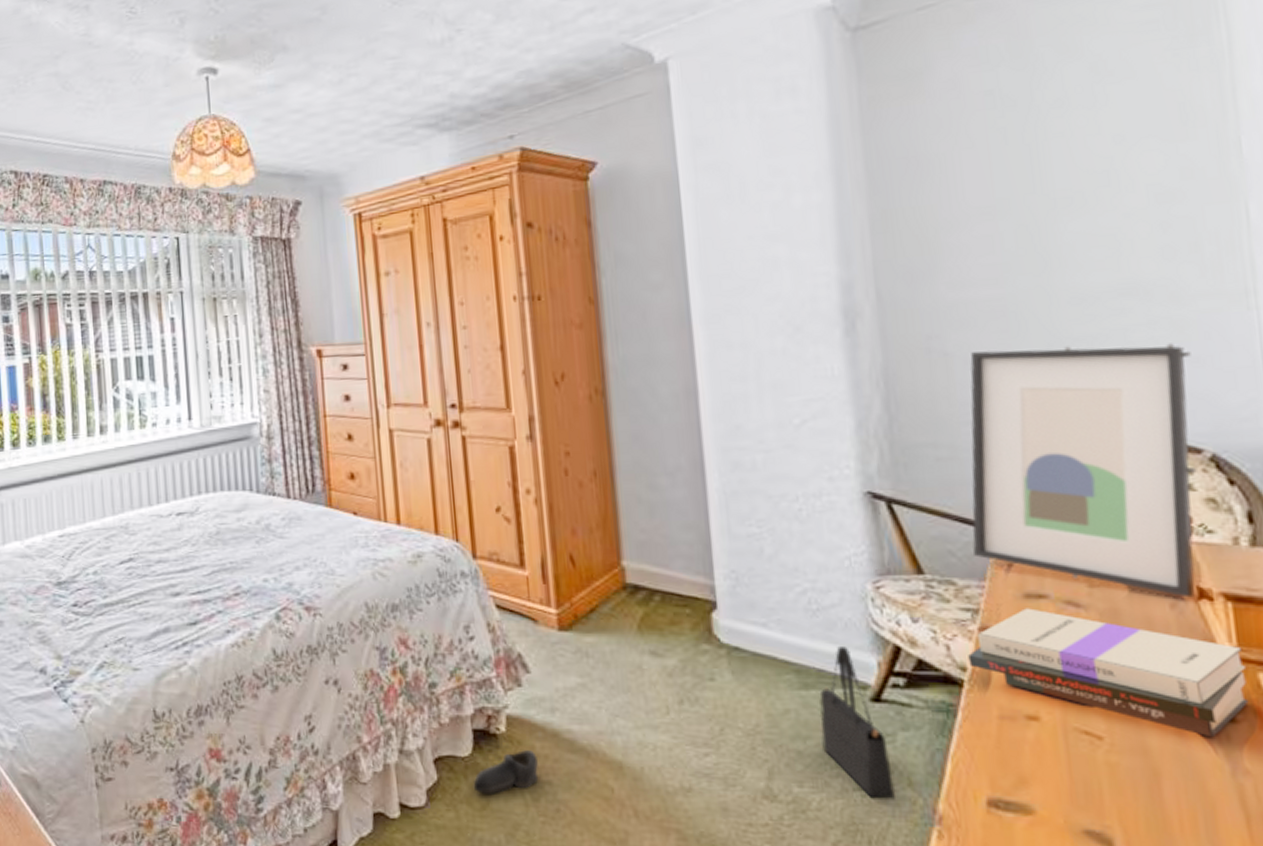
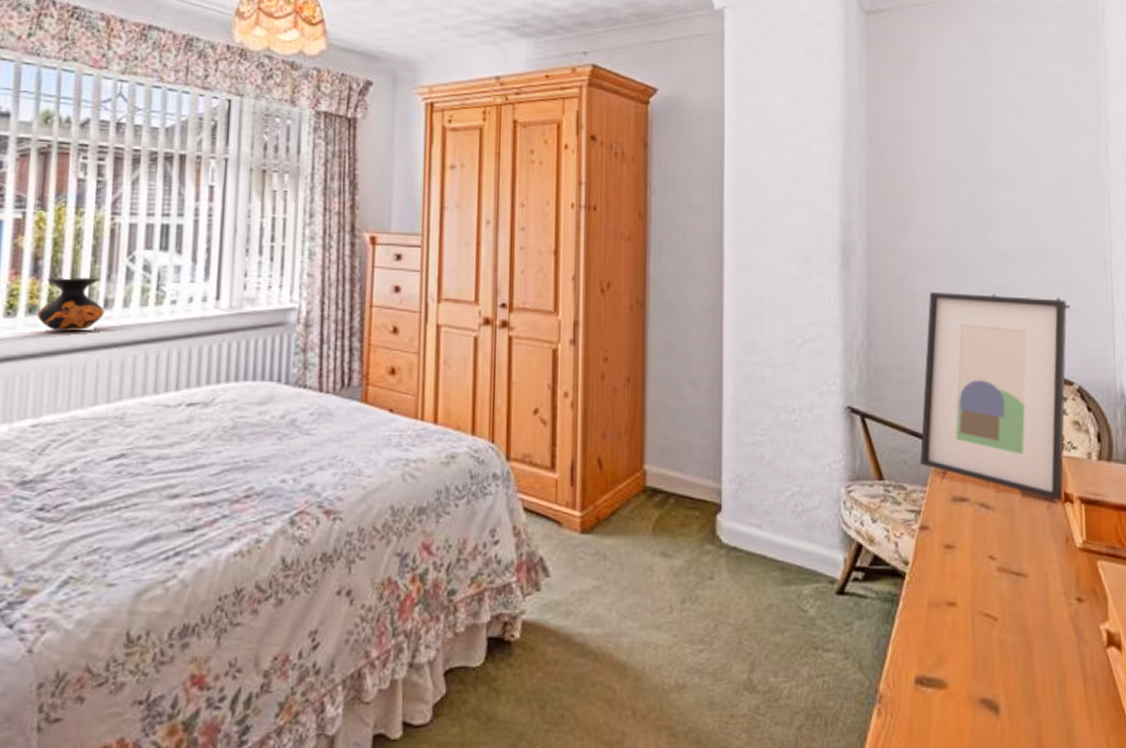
vase: none [50,408,101,456] -> present [36,278,105,332]
shoe: present [473,750,538,794] -> none [481,656,548,705]
tote bag: present [819,645,895,799] -> none [796,544,848,684]
books: present [968,608,1249,738] -> none [910,510,1091,615]

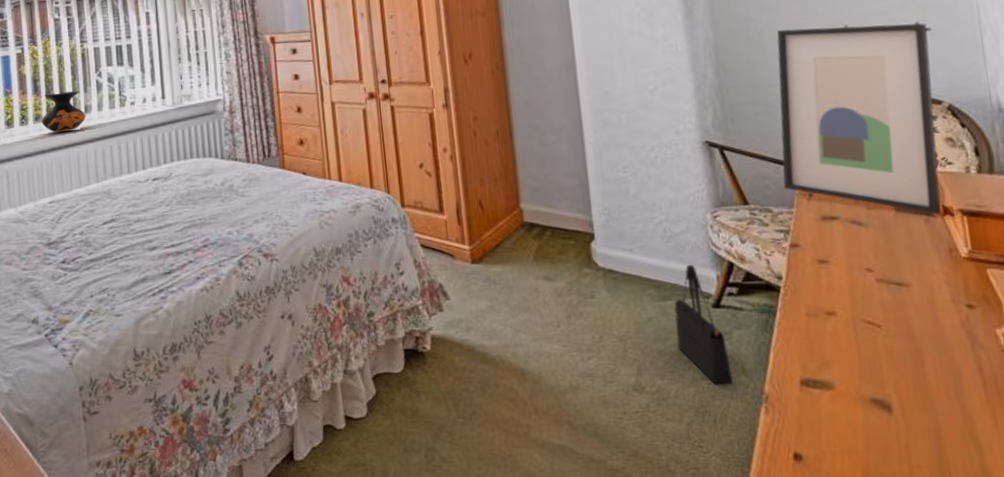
tote bag: none [796,544,848,684] -> present [674,264,733,385]

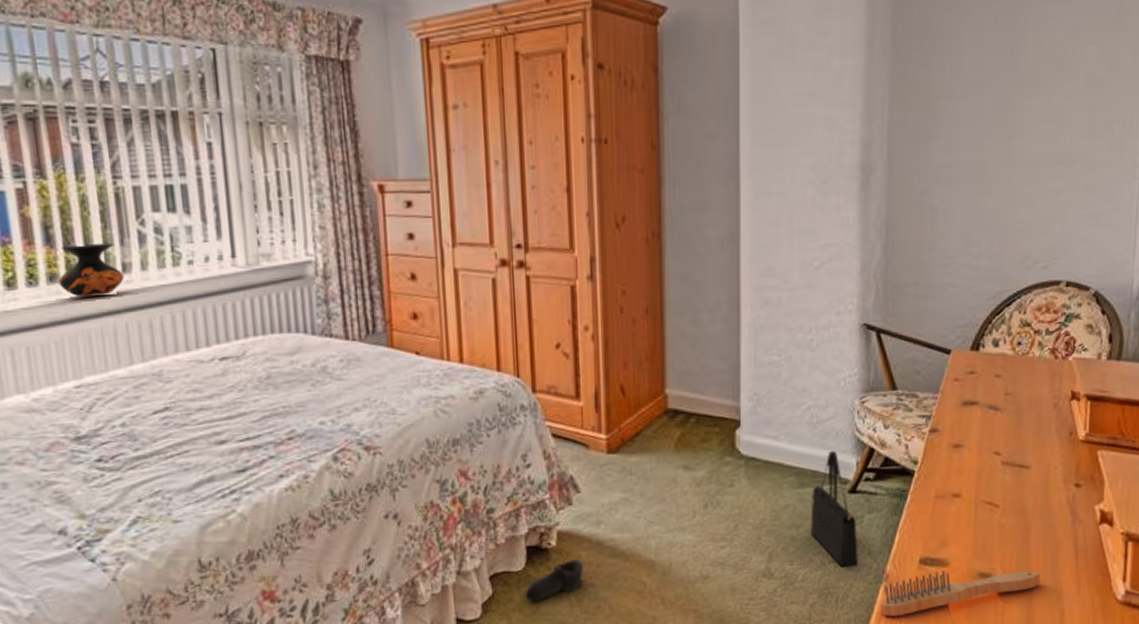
shoe: none [405,364,458,403] -> present [525,559,583,601]
wire brush: none [764,393,947,441] -> present [880,570,1041,617]
picture frame: present [777,21,941,215] -> none [933,204,1094,400]

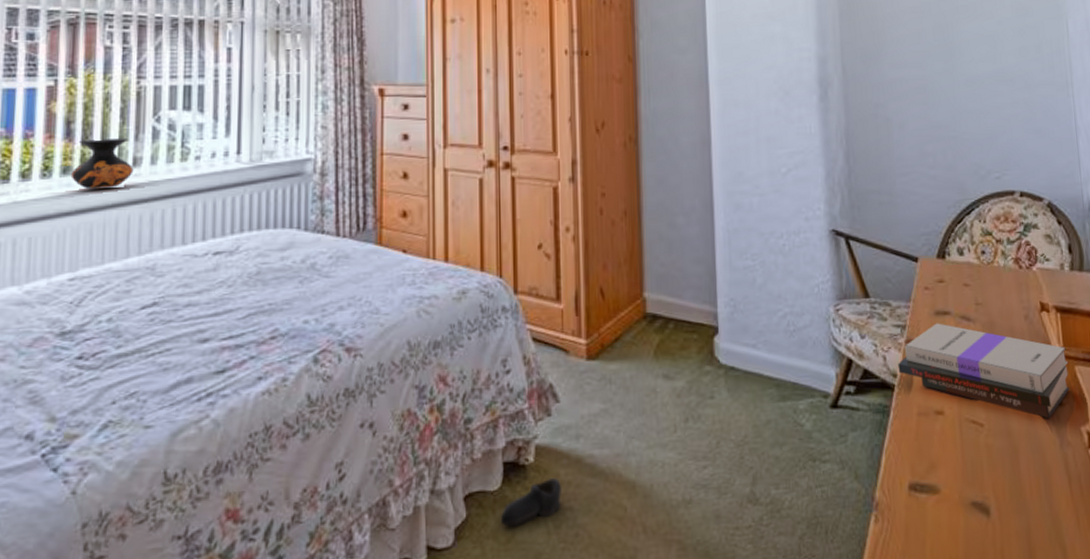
tote bag: present [810,450,858,568] -> none [793,360,846,493]
wire brush: present [880,570,1041,617] -> none [873,497,1038,552]
books: none [920,413,1092,499] -> present [898,323,1070,419]

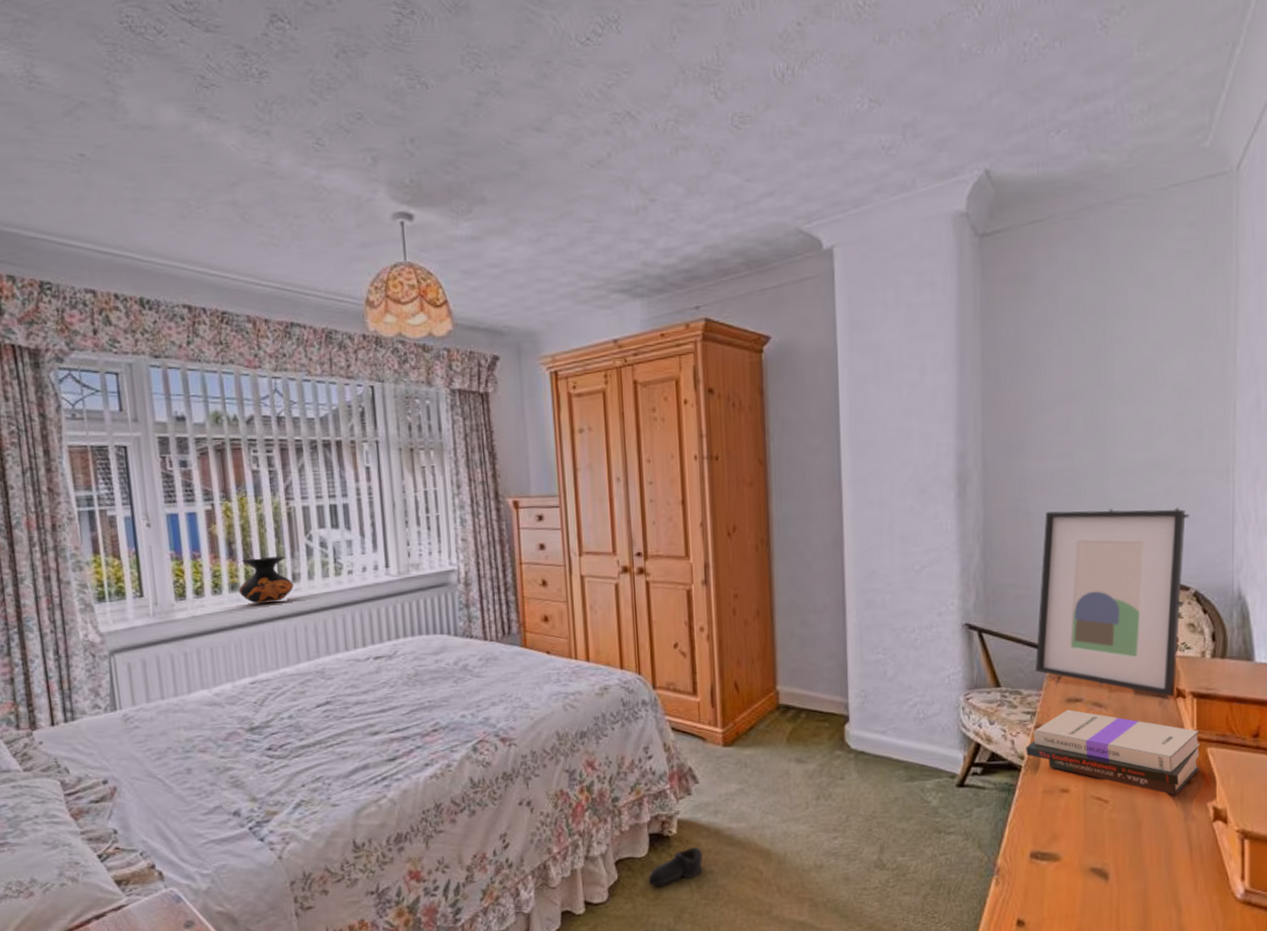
picture frame: none [902,117,1040,311] -> present [1036,507,1189,697]

